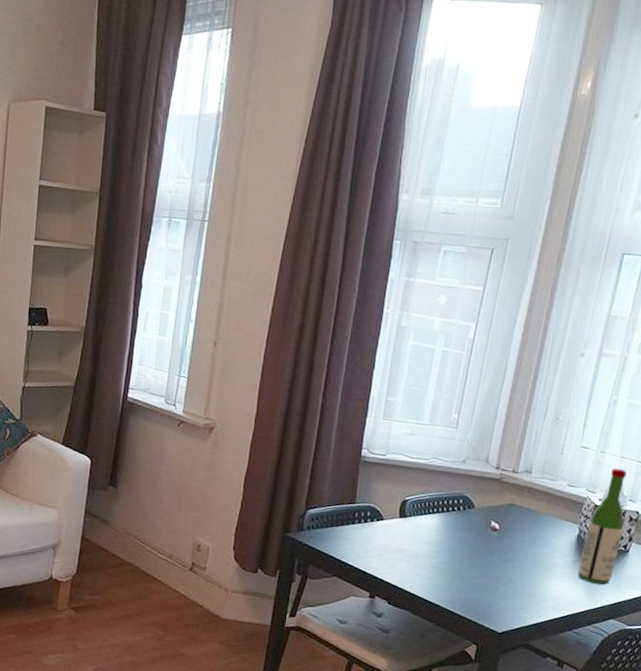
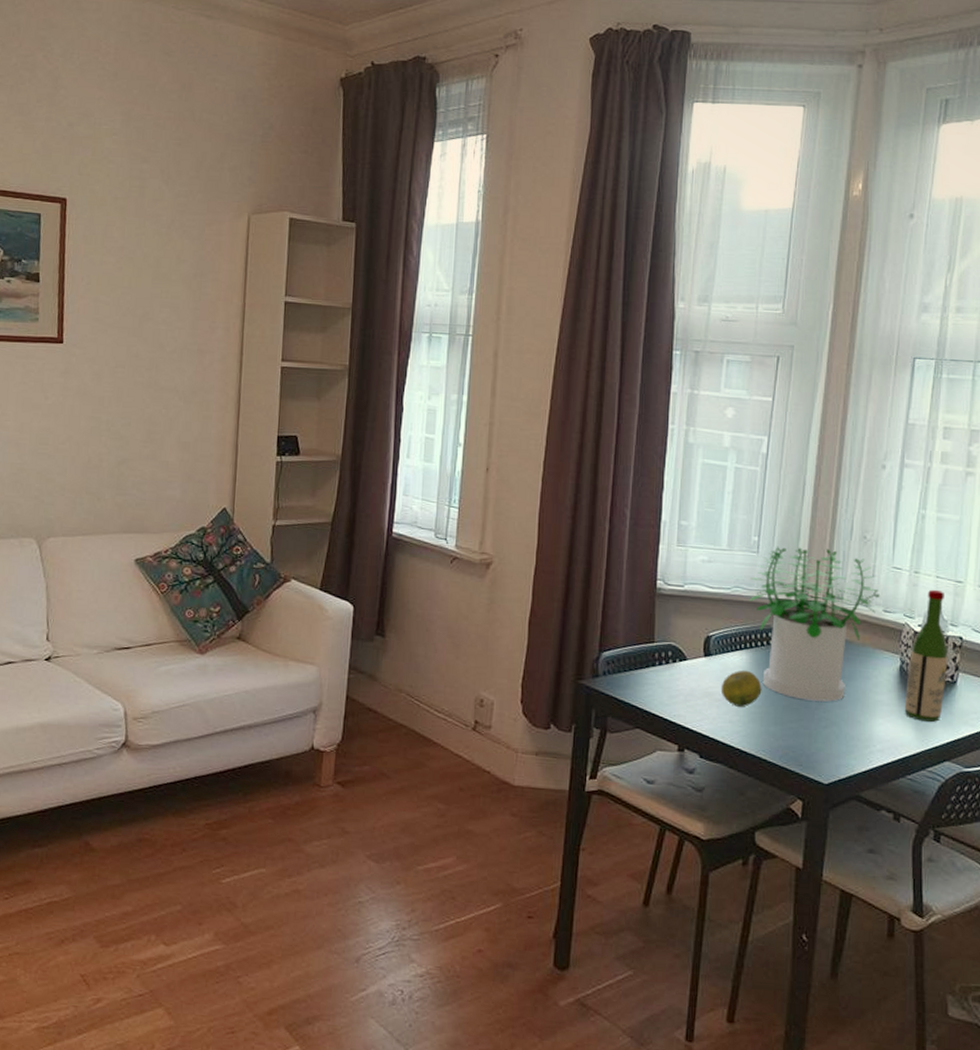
fruit: none [412,531,450,563] -> present [720,670,762,707]
potted plant: none [444,423,566,563] -> present [749,546,880,702]

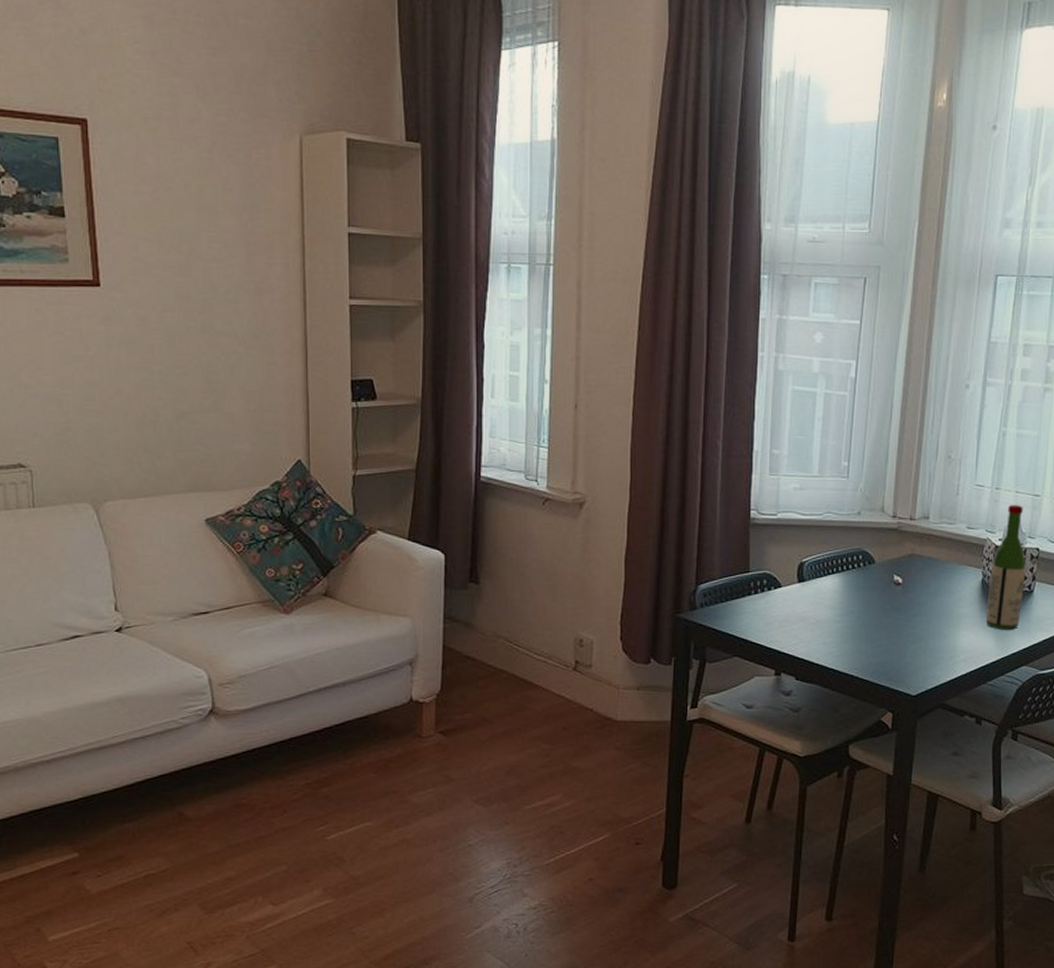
fruit: present [720,670,762,707] -> none [814,593,854,629]
potted plant: present [749,546,880,702] -> none [840,470,963,618]

